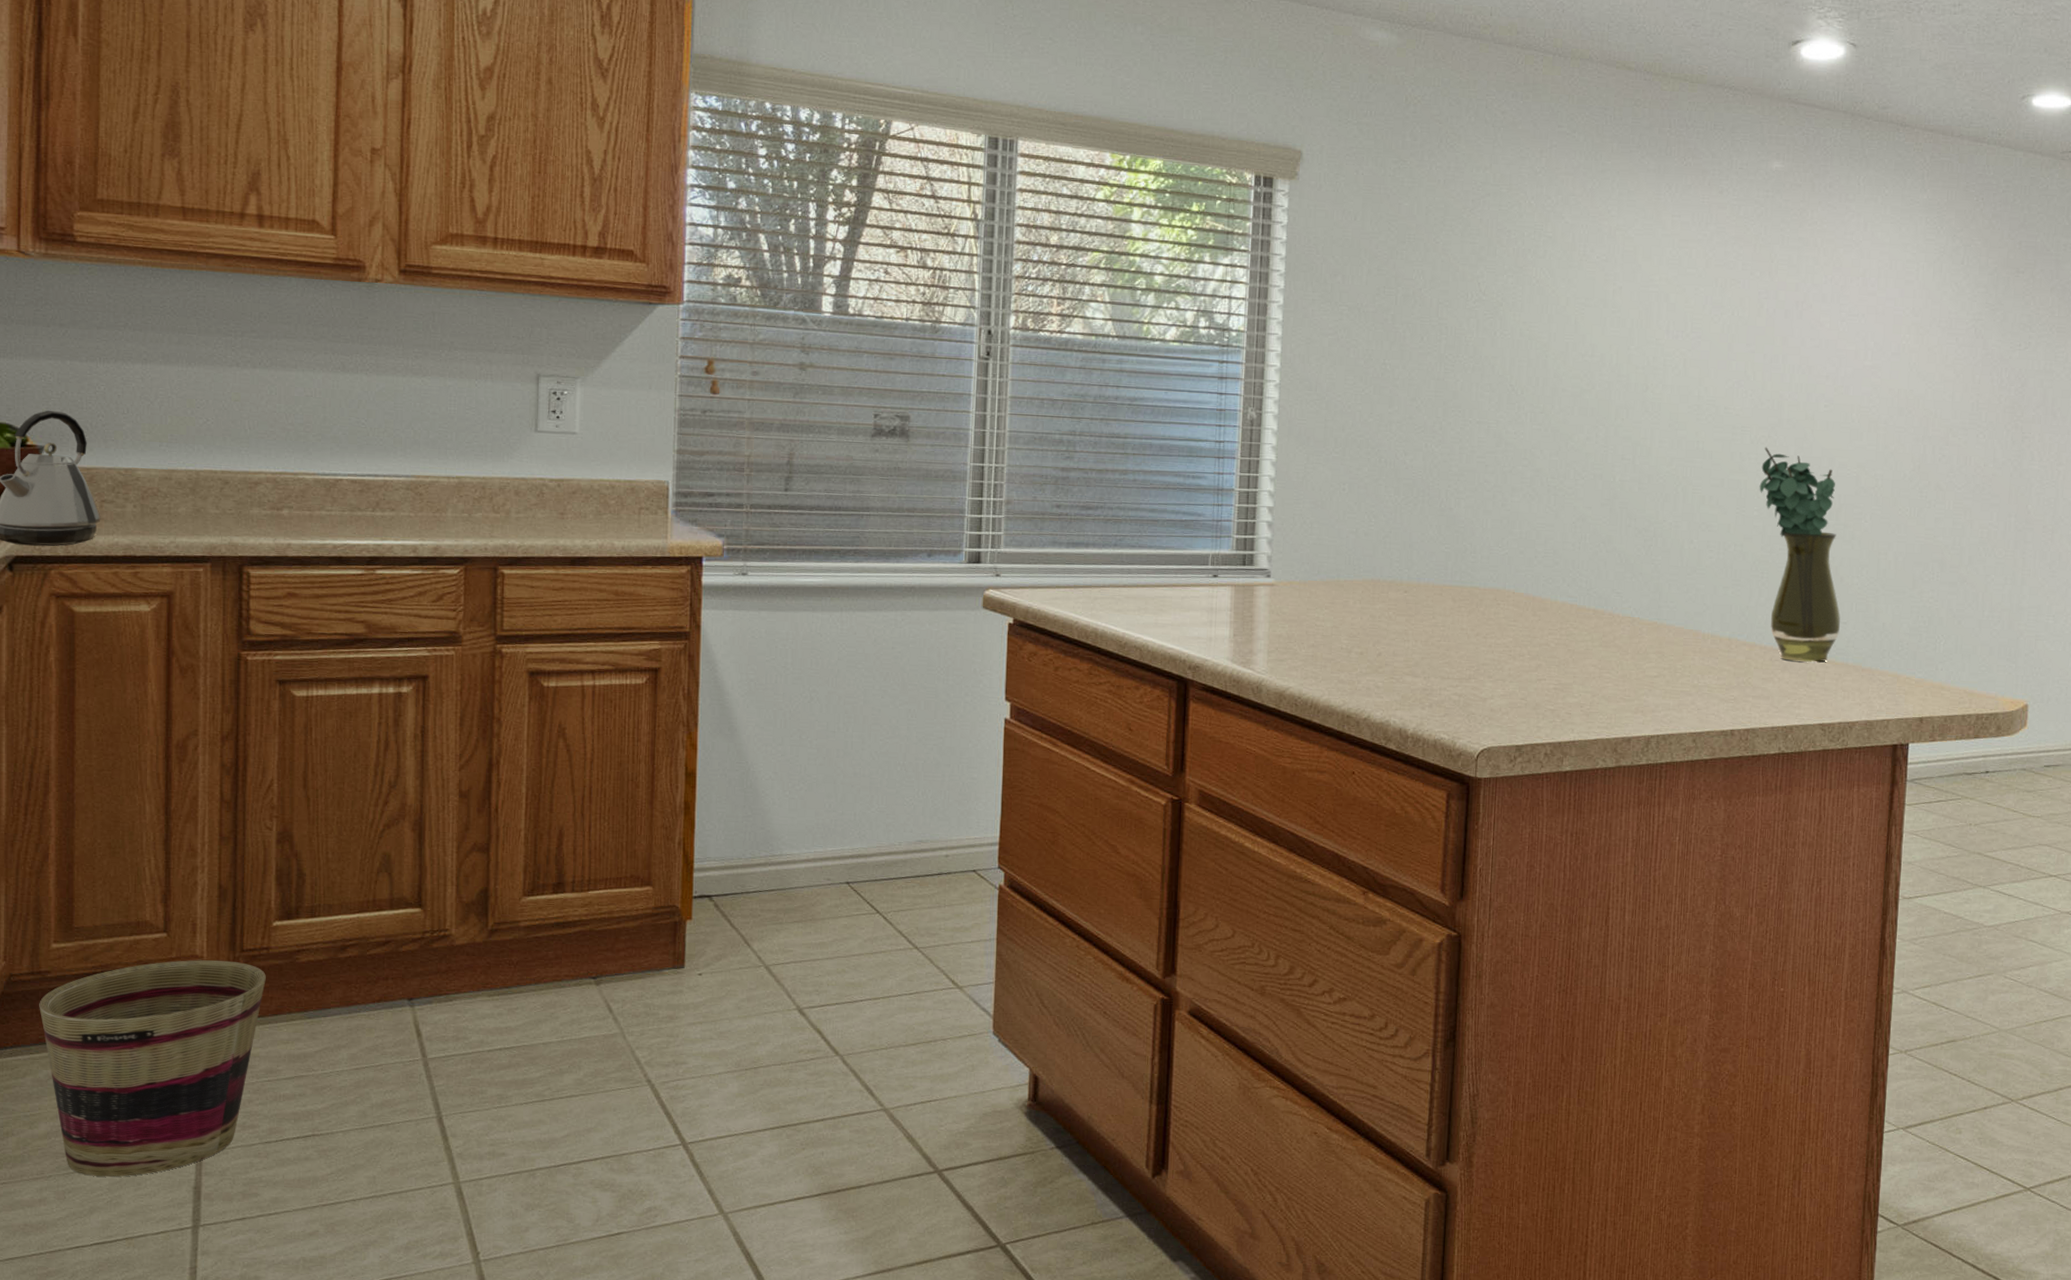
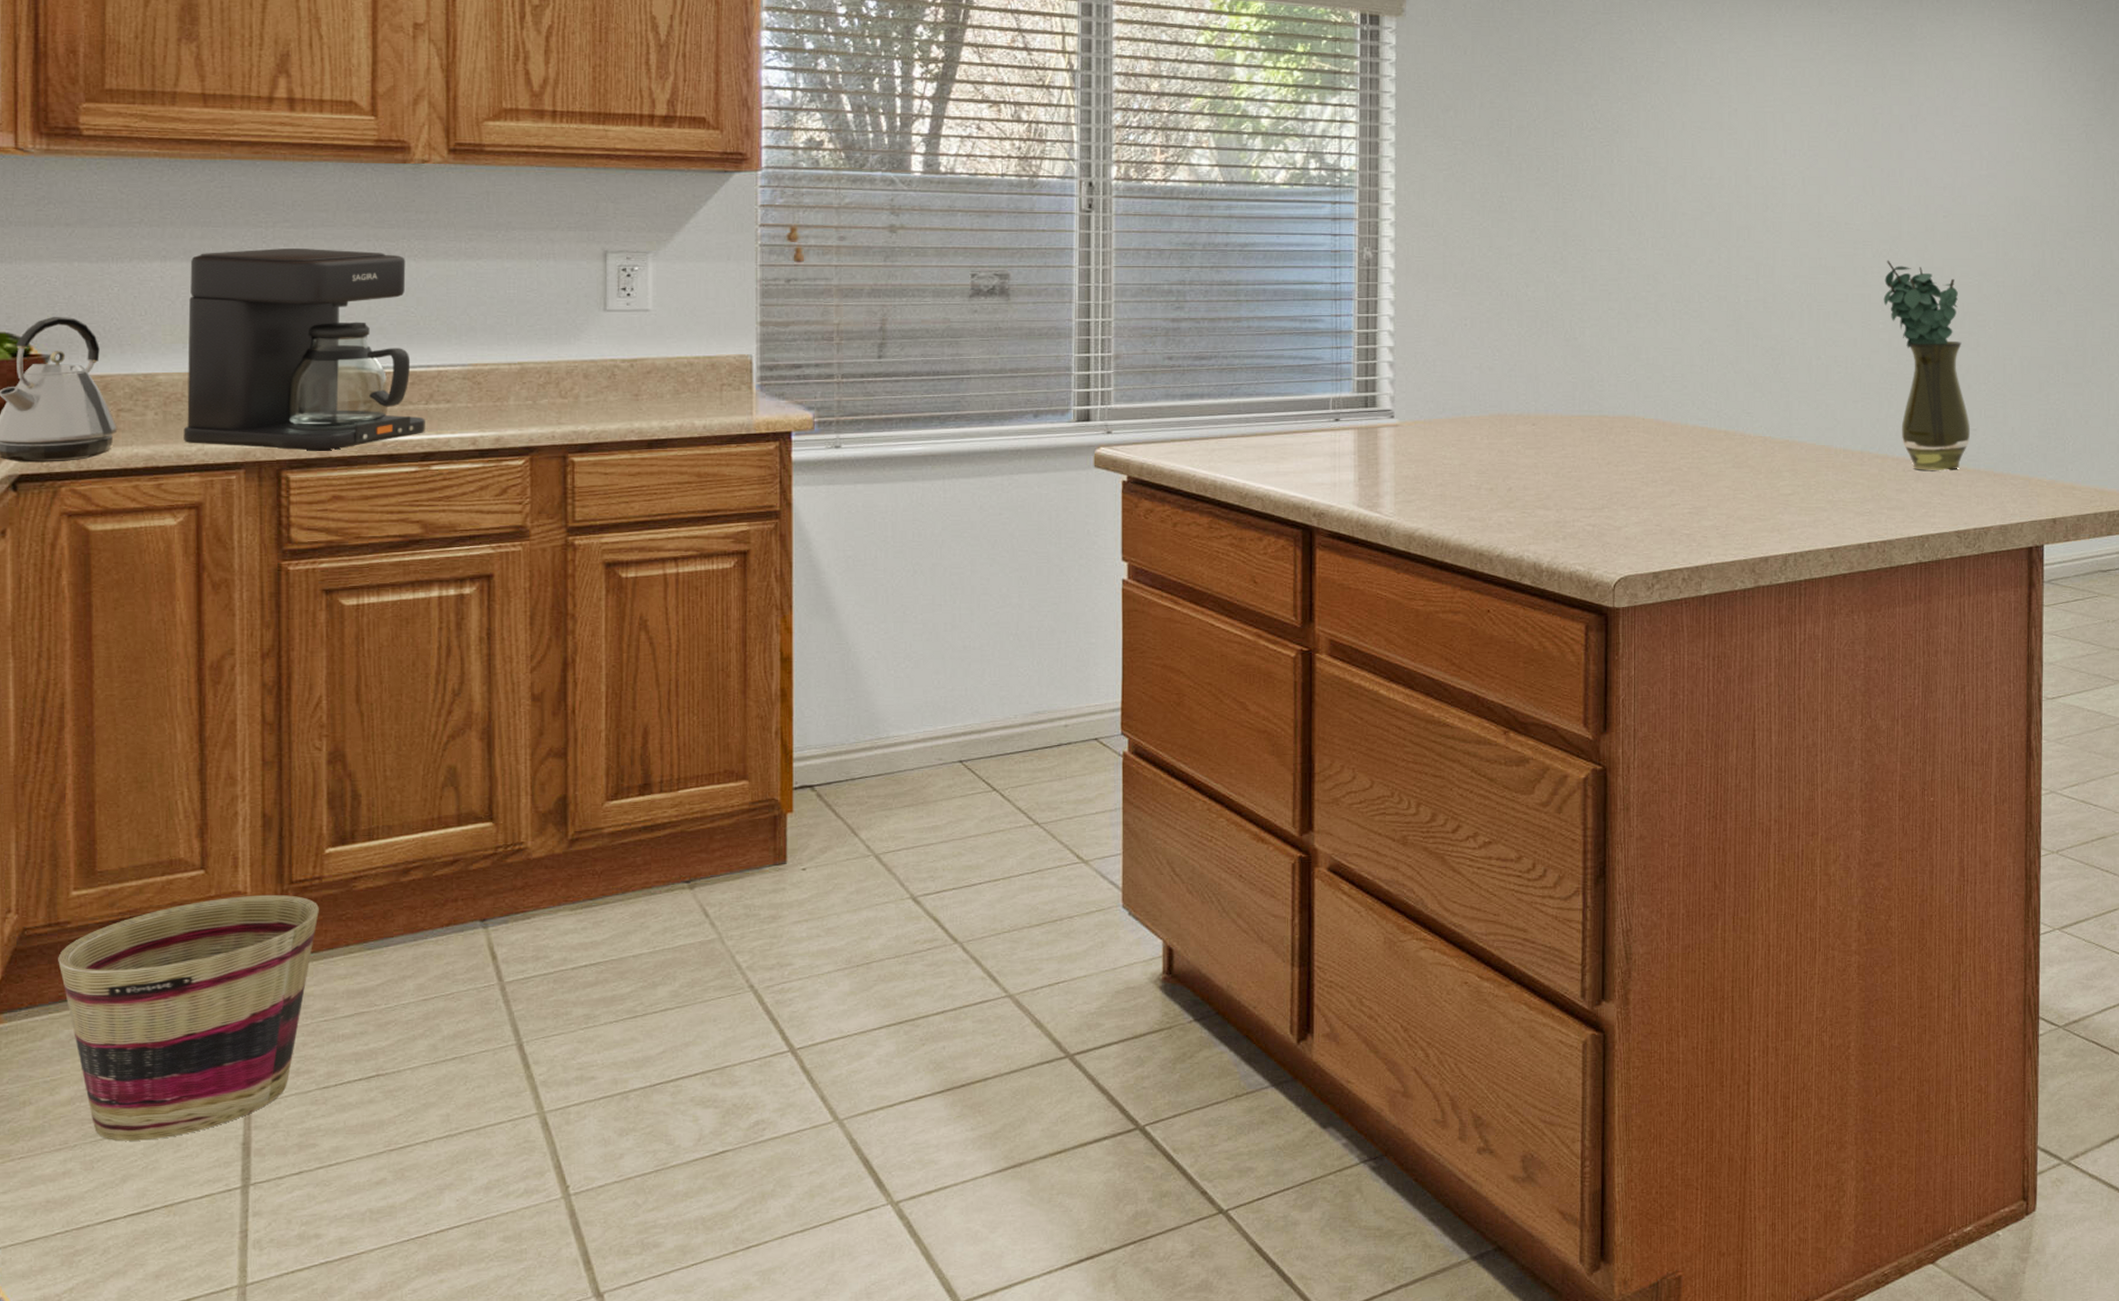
coffee maker: none [158,356,372,550] -> present [183,248,425,451]

